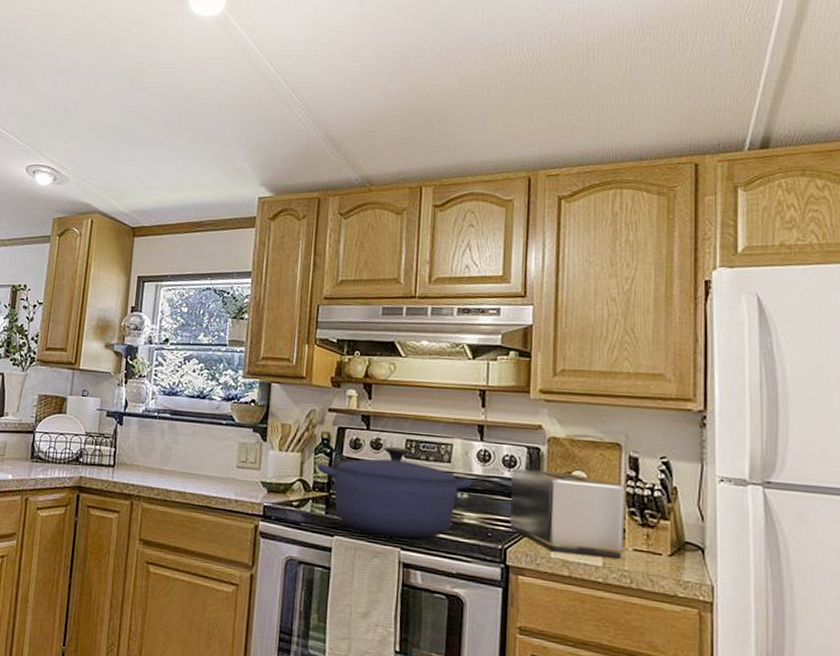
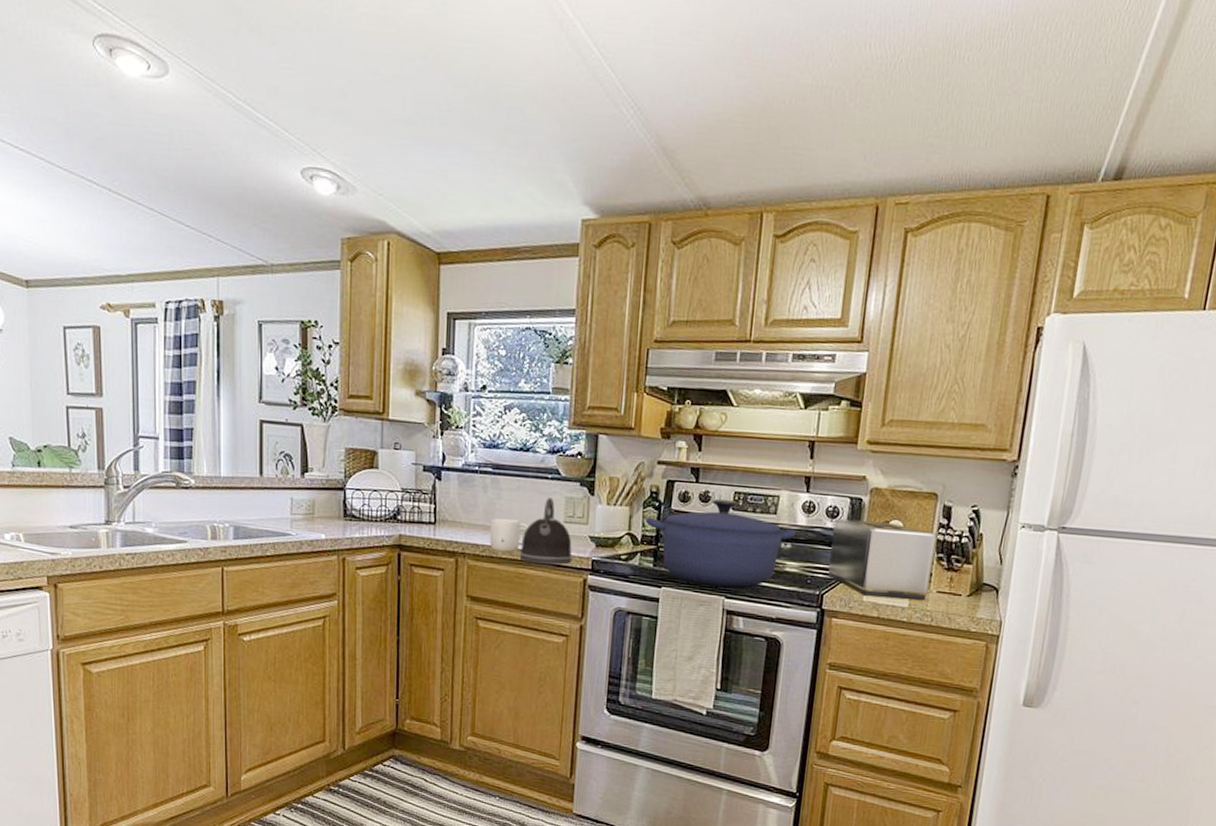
mug: none [164,462,203,496] -> present [489,518,529,552]
kettle: none [192,442,245,511] -> present [519,497,573,566]

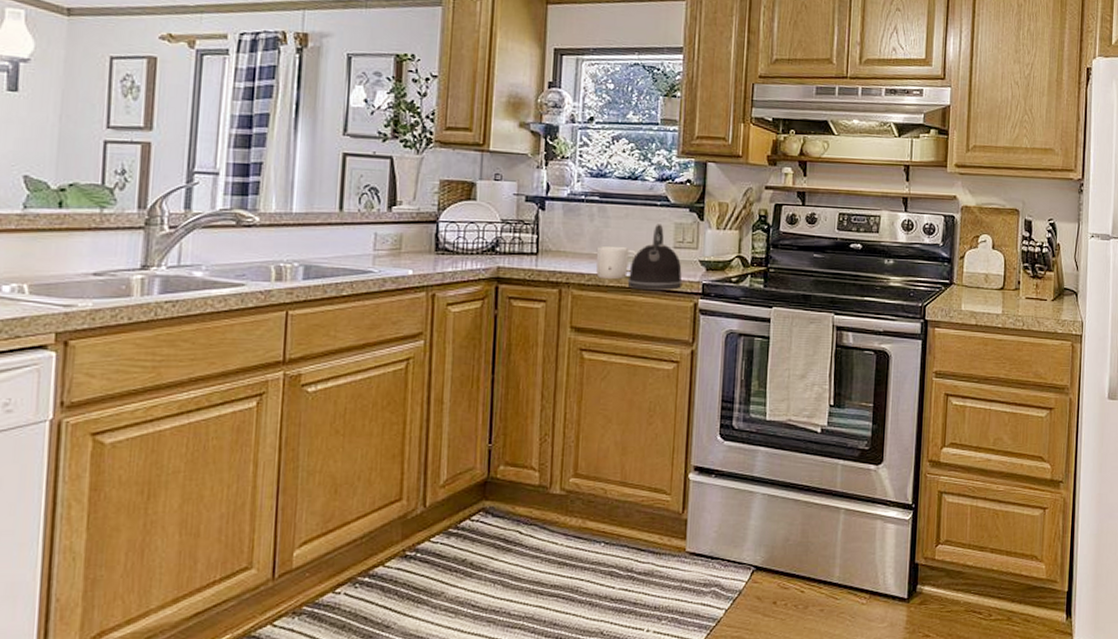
cooking pot: present [645,498,796,589] -> none [754,220,897,305]
toaster: present [828,518,936,601] -> none [929,234,1021,307]

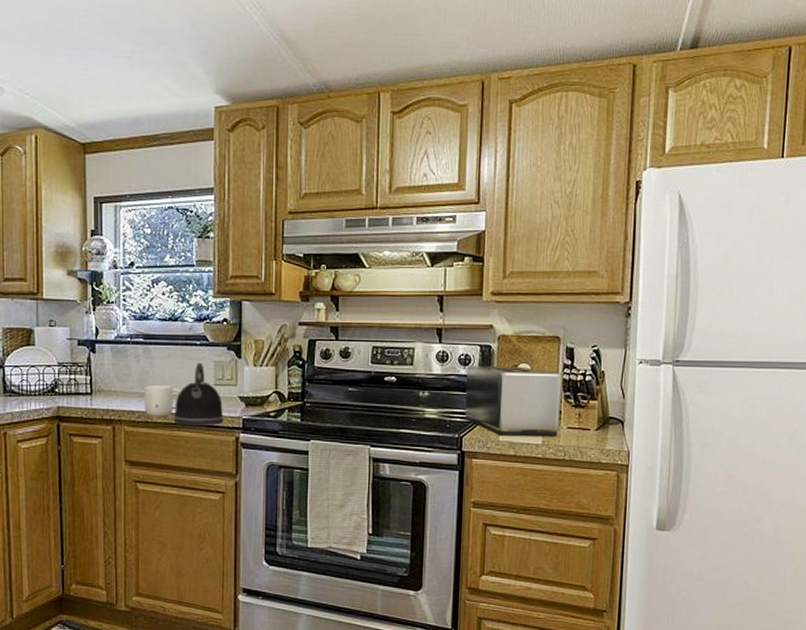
toaster: none [929,234,1021,307] -> present [465,365,562,438]

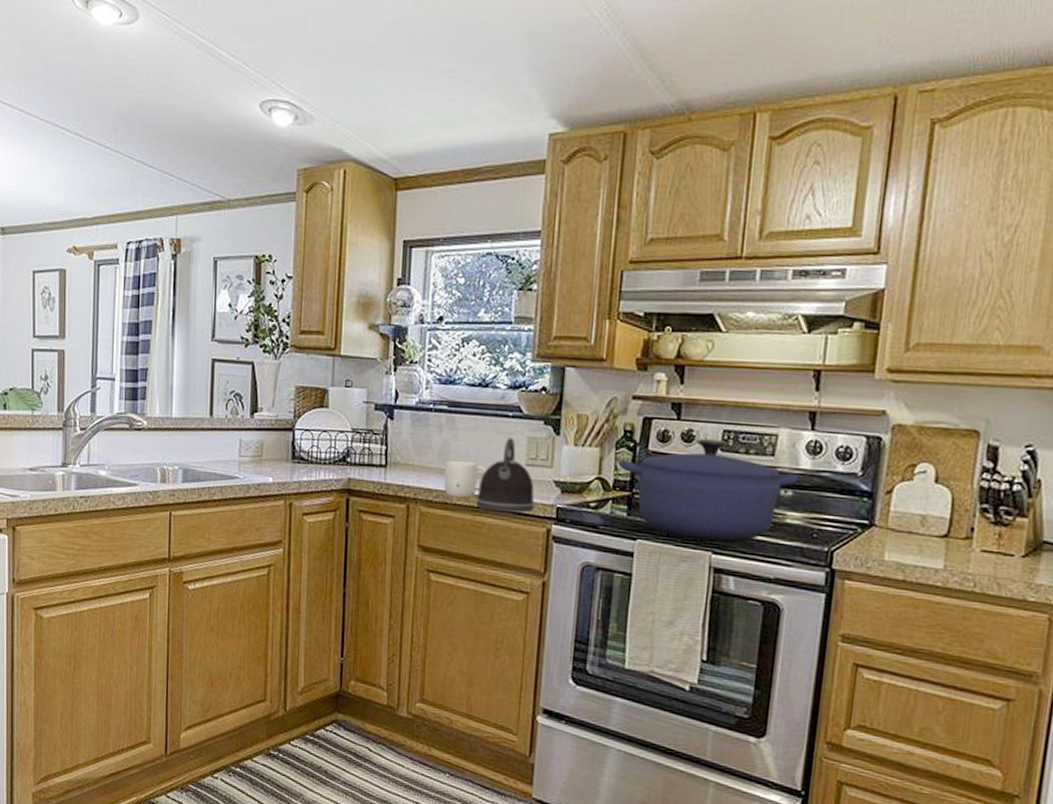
cooking pot: none [290,354,432,437] -> present [617,438,799,543]
toaster: present [465,365,562,438] -> none [839,460,979,562]

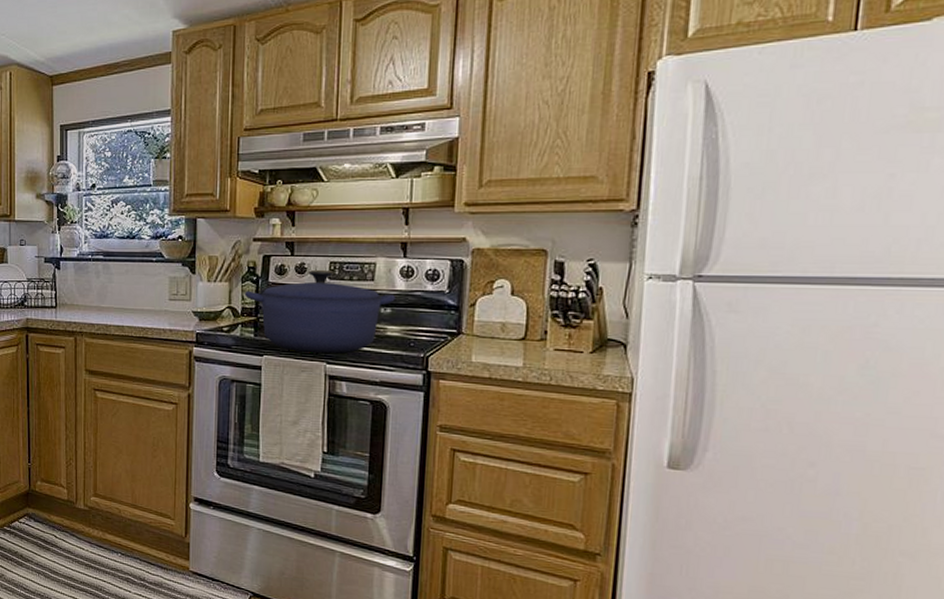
mug: present [443,460,487,498] -> none [103,299,138,329]
kettle: present [475,437,535,514] -> none [130,278,178,340]

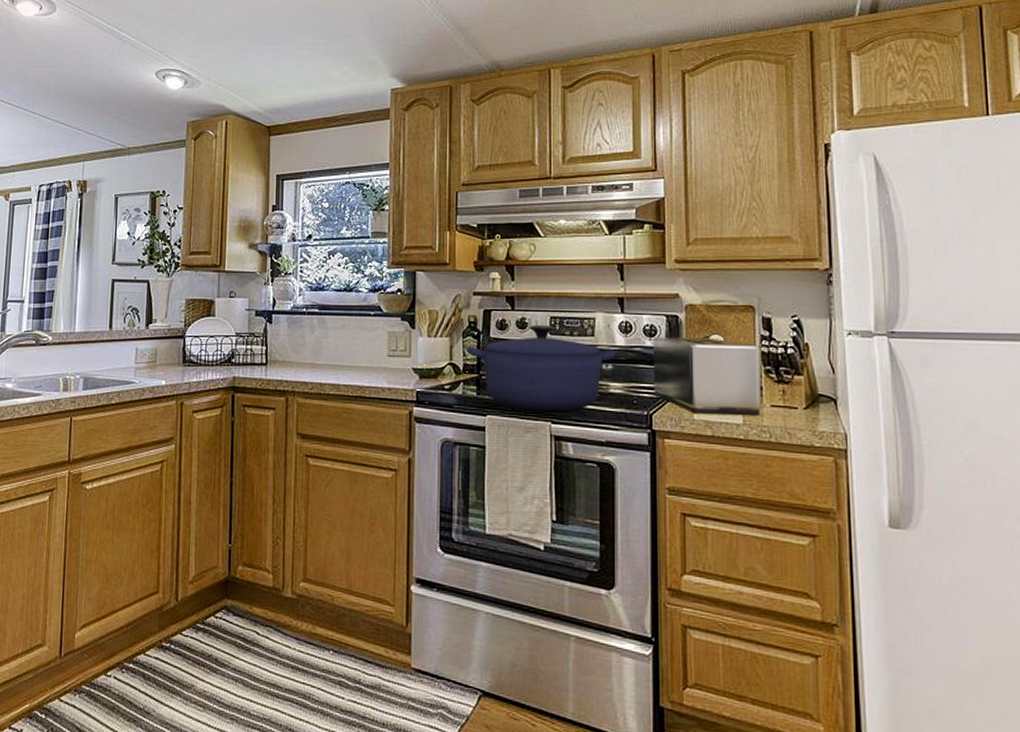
toaster: none [432,281,549,360] -> present [653,336,762,417]

